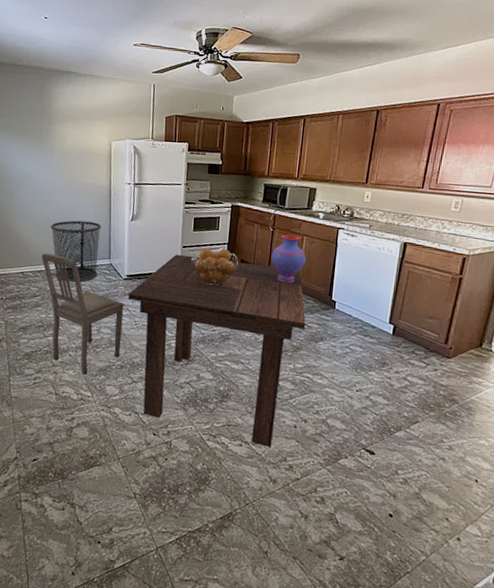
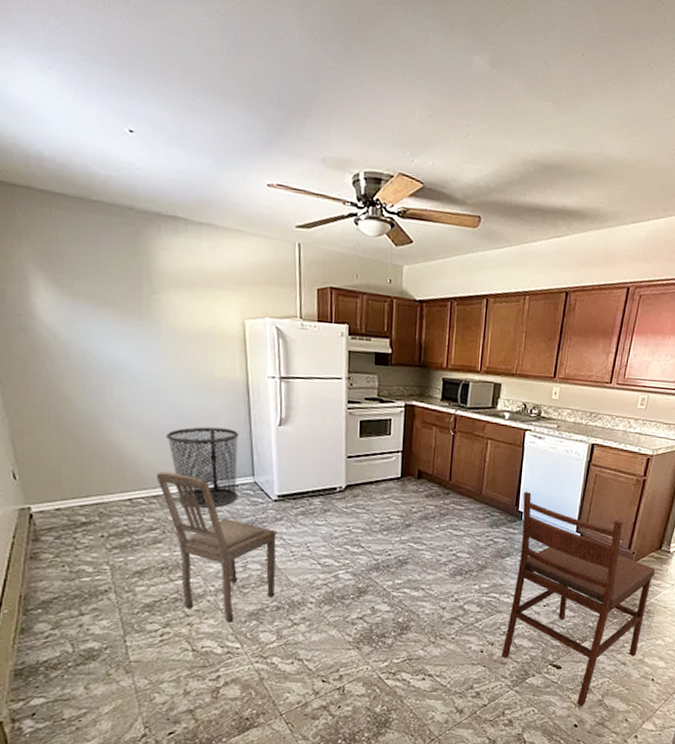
dining table: present [128,254,306,448] -> none [280,466,492,677]
fruit basket: present [191,248,238,286] -> none [358,457,415,503]
vase: present [272,234,307,284] -> none [453,438,492,495]
dining chair: none [314,282,476,497] -> present [501,491,656,707]

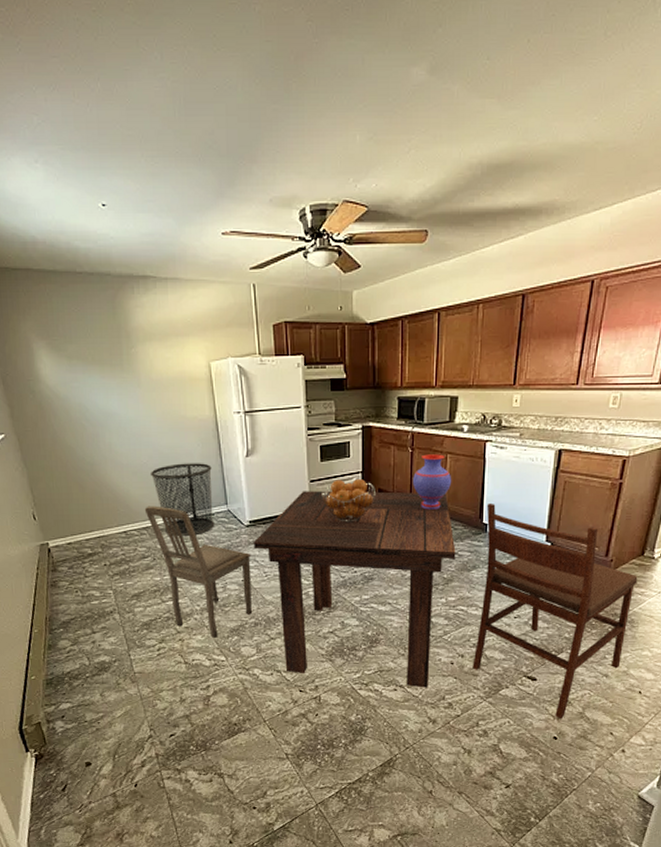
dining table: none [280,466,492,677] -> present [253,490,456,688]
fruit basket: none [358,457,415,503] -> present [322,478,375,522]
vase: none [453,438,492,495] -> present [413,454,452,510]

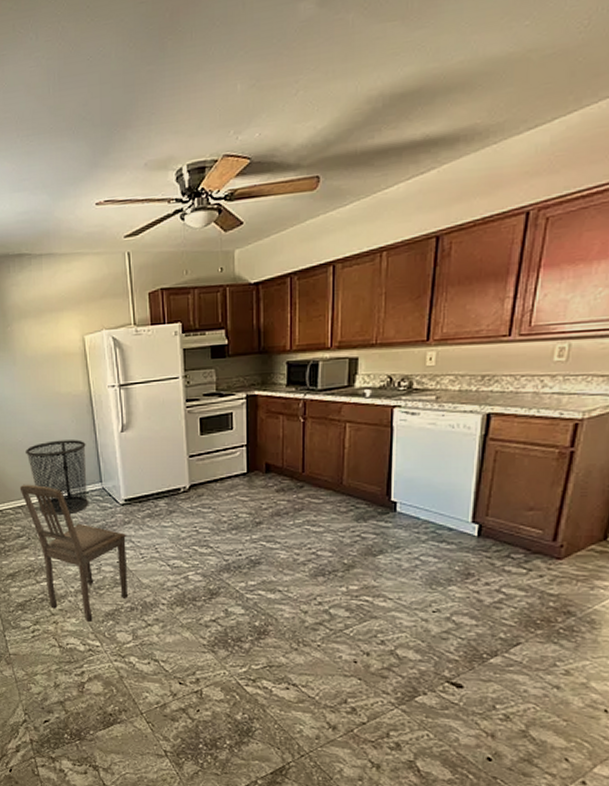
dining table: present [253,490,456,688] -> none [128,466,358,689]
fruit basket: present [322,478,375,522] -> none [202,452,262,501]
vase: present [413,454,452,510] -> none [306,423,352,486]
dining chair: present [472,502,638,719] -> none [381,477,599,737]

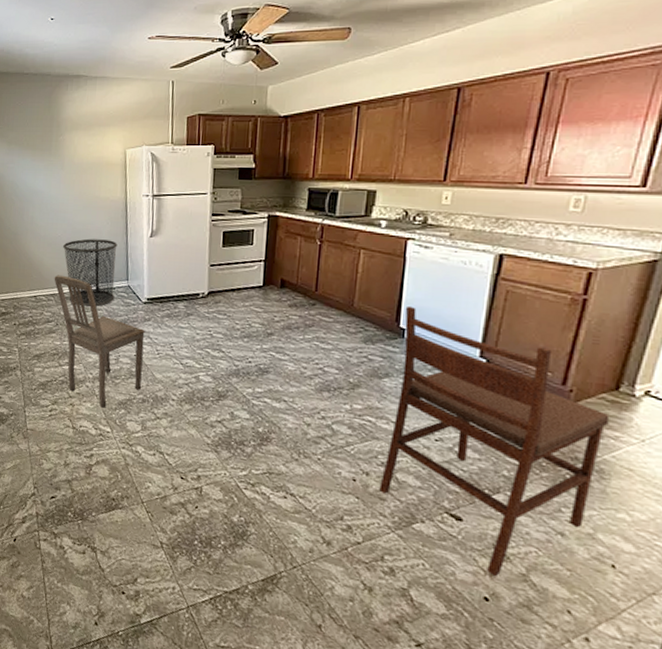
dining chair: none [381,477,599,737] -> present [379,305,610,577]

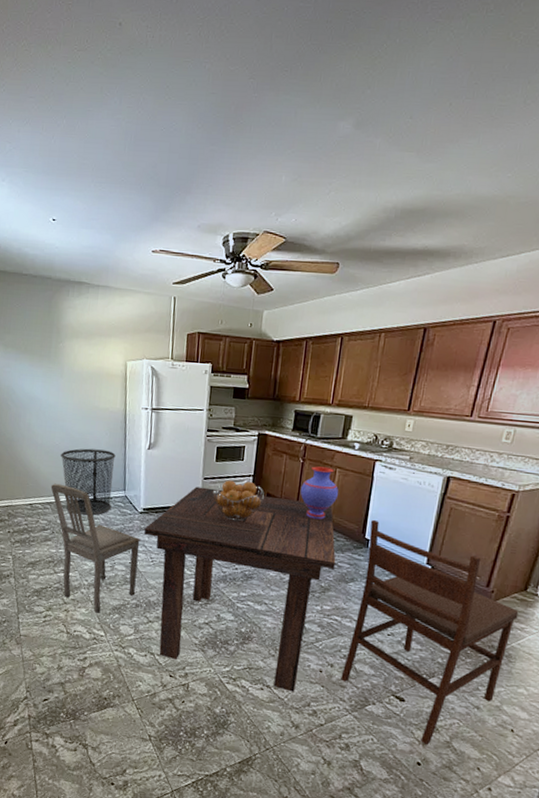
dining table: none [148,274,366,503] -> present [144,486,336,692]
fruit basket: none [221,266,278,311] -> present [213,480,264,522]
vase: none [319,248,365,307] -> present [300,466,339,520]

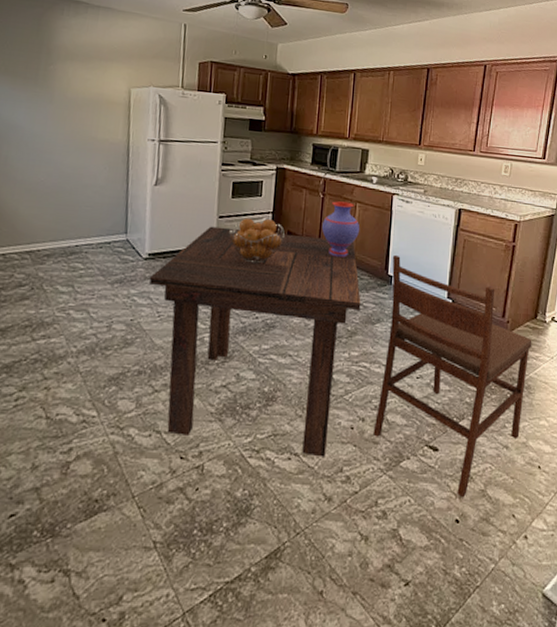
dining chair: present [50,483,140,613] -> none [31,227,145,387]
waste bin: present [61,448,116,516] -> none [46,185,116,266]

